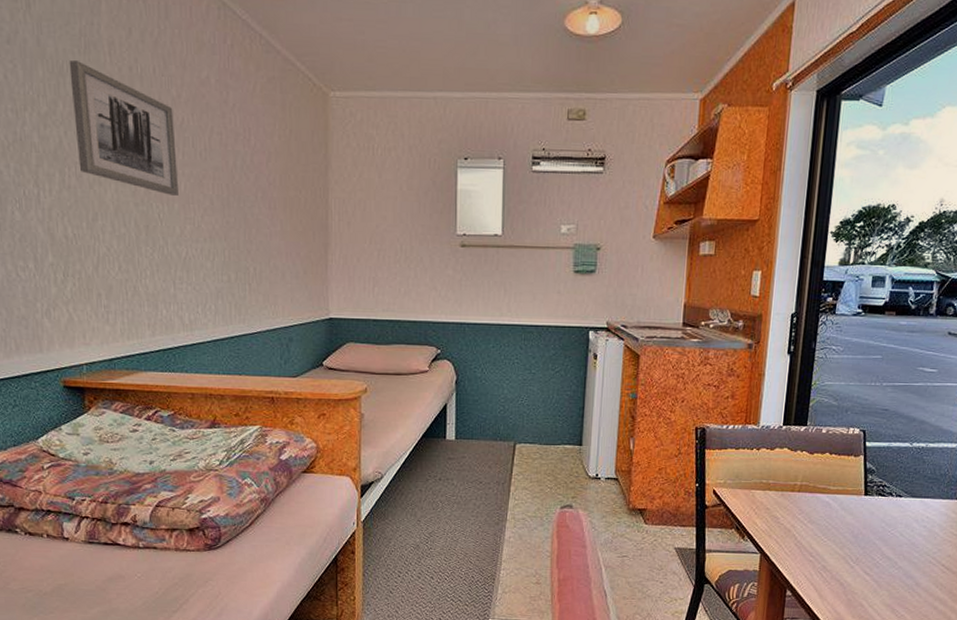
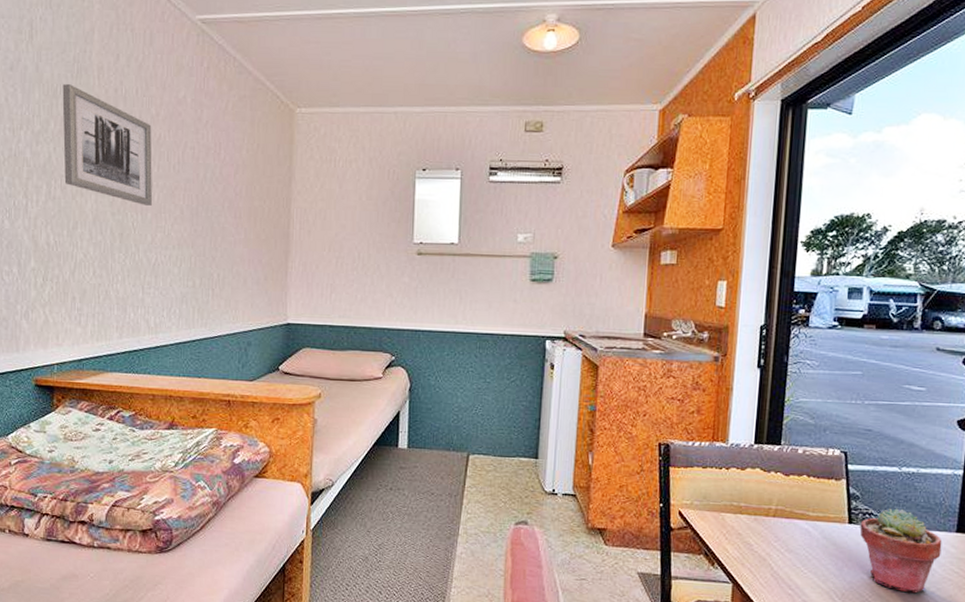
potted succulent: none [874,480,945,555] -> present [859,508,942,594]

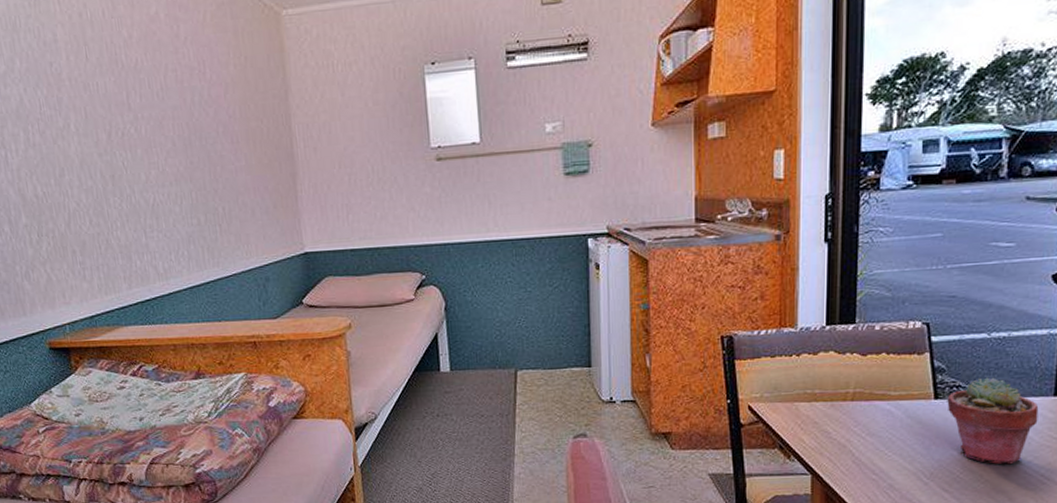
wall art: present [62,84,152,206] -> none [21,14,140,142]

